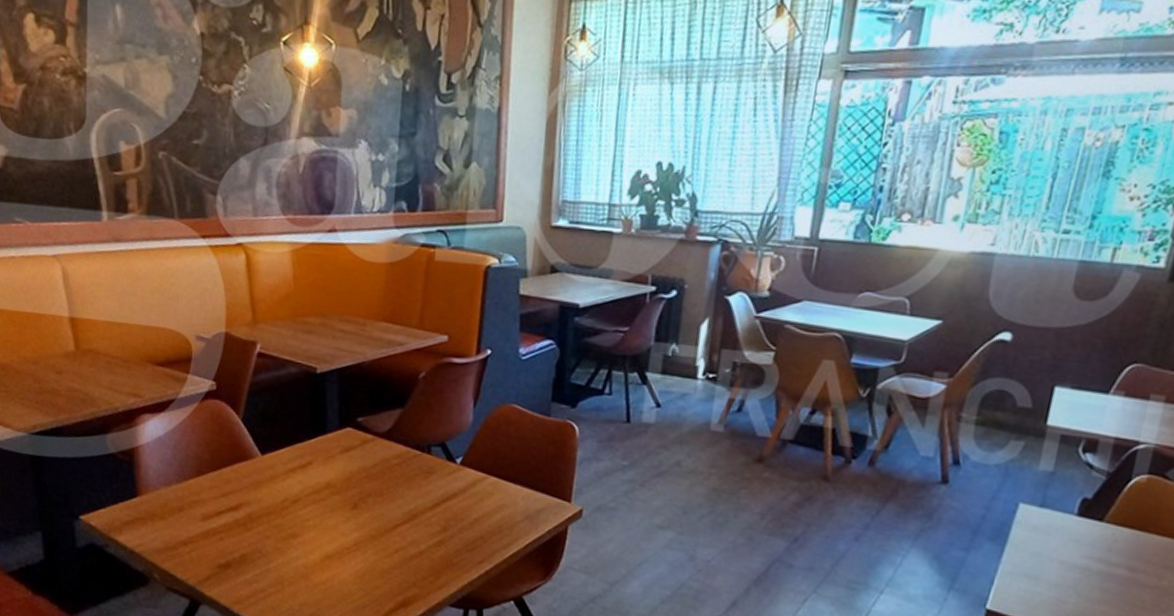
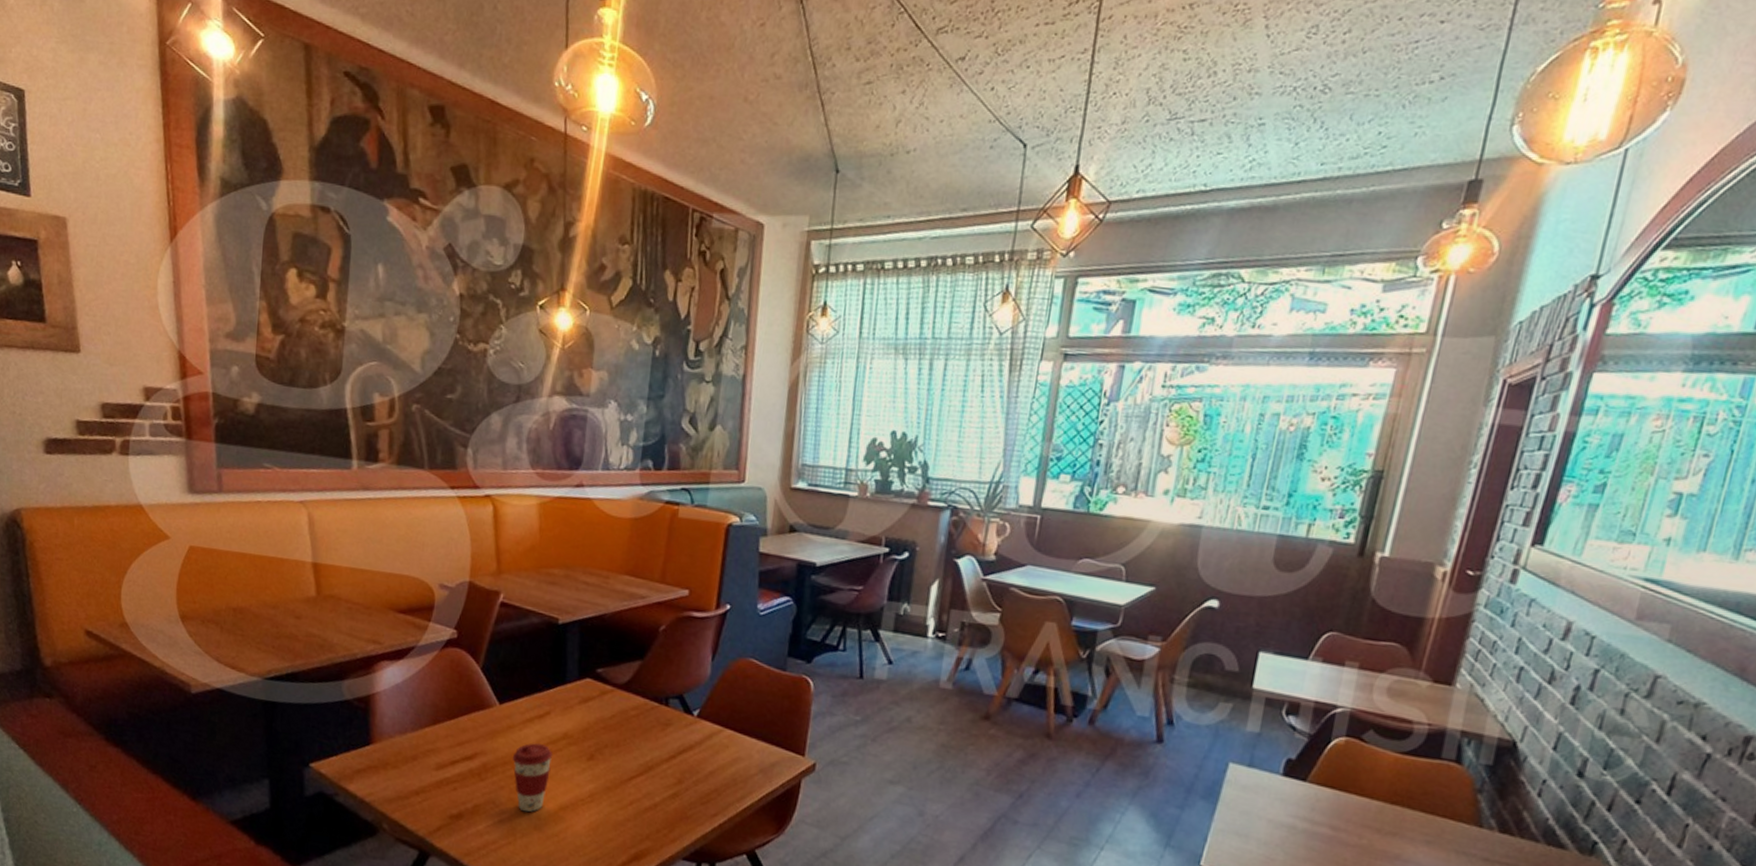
coffee cup: none [276,493,316,561] -> present [512,743,552,812]

